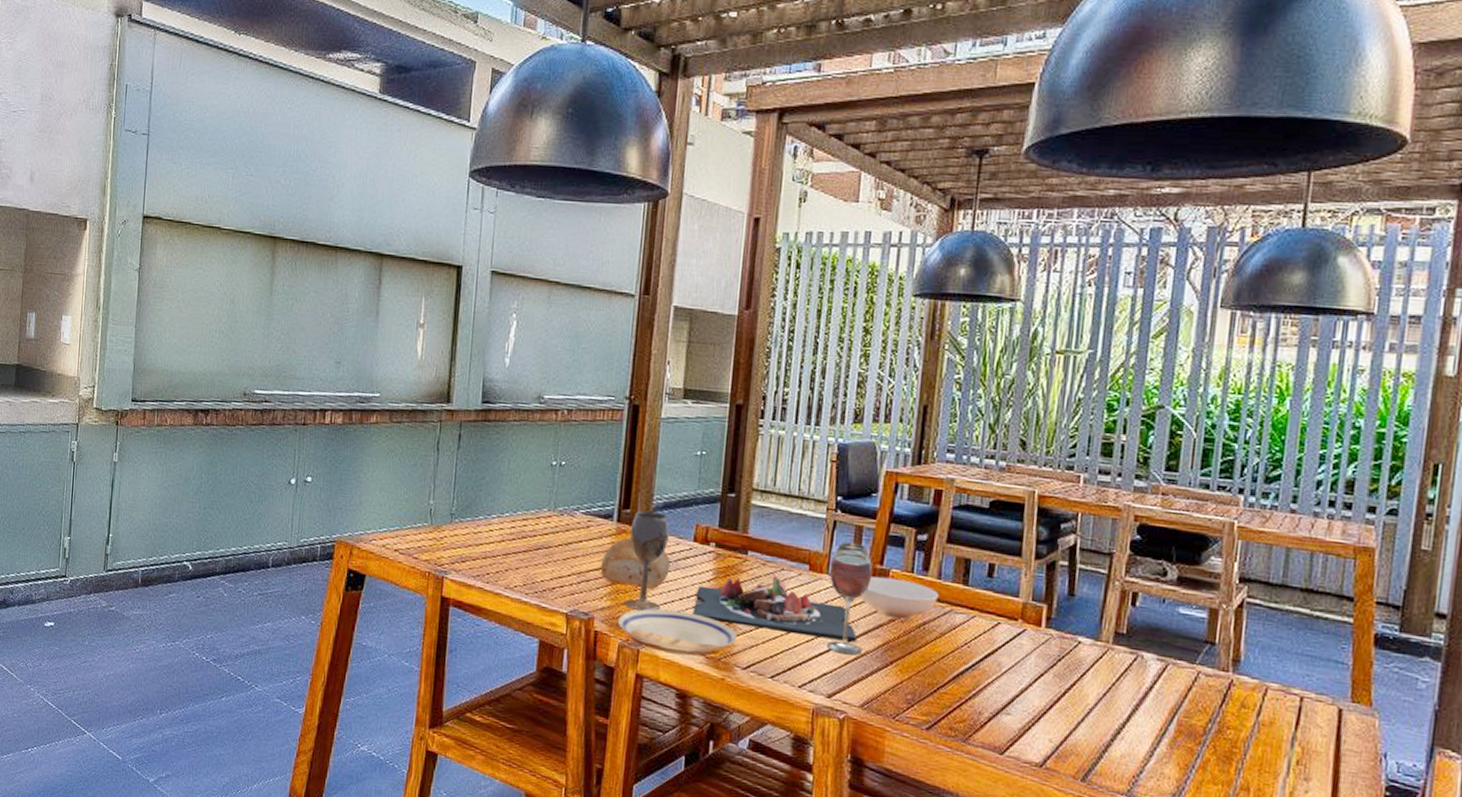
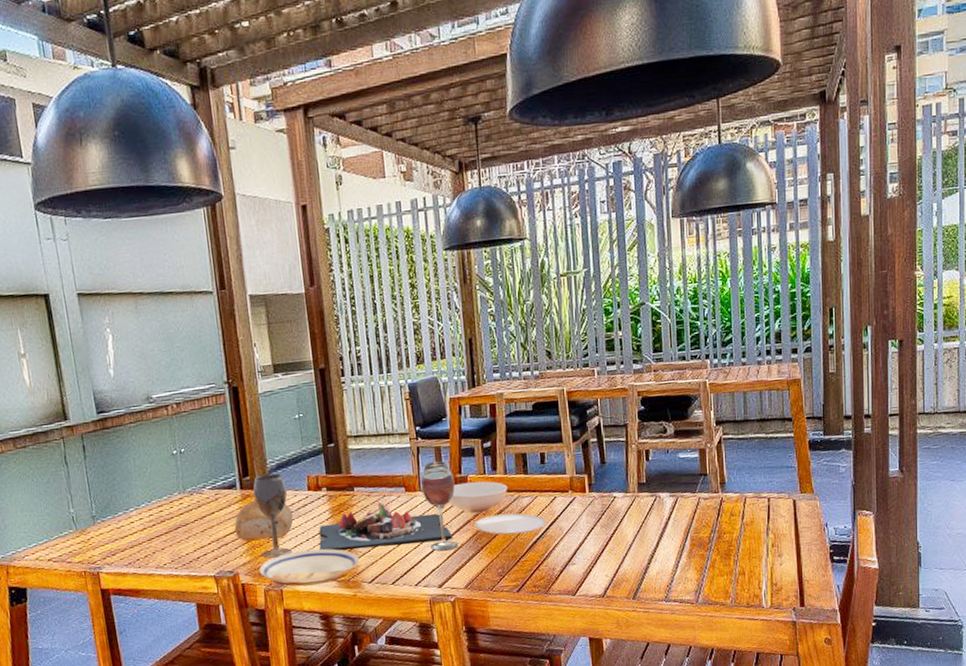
plate: none [887,625,982,659] -> present [474,513,547,535]

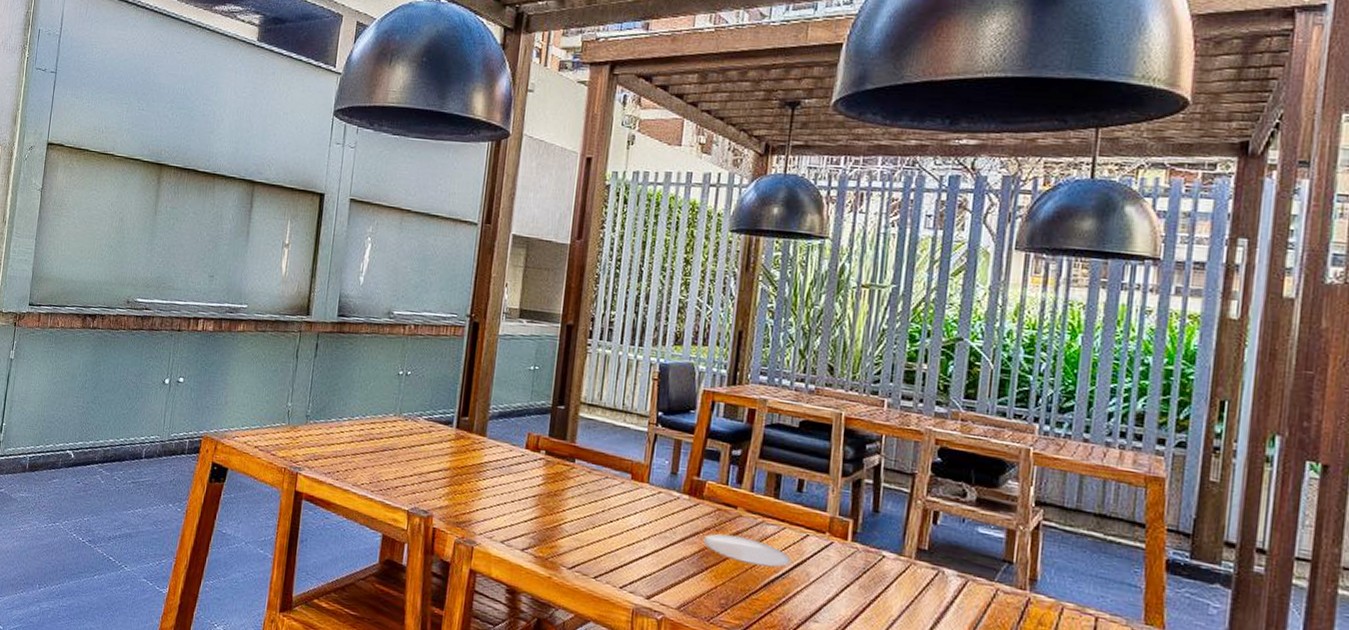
bread: present [234,500,294,541] -> none [440,443,504,491]
wine glass: present [253,473,292,559] -> none [461,419,504,512]
plate: present [258,548,360,587] -> none [454,509,564,555]
platter: present [319,502,453,551] -> none [523,483,675,548]
wineglass: present [420,461,458,551] -> none [647,454,691,560]
bowl: present [449,481,508,514] -> none [678,487,752,529]

